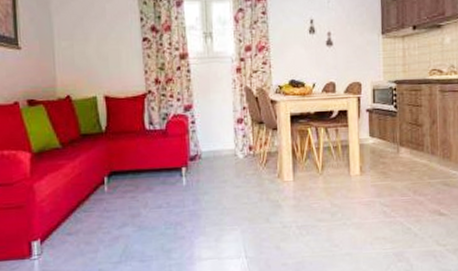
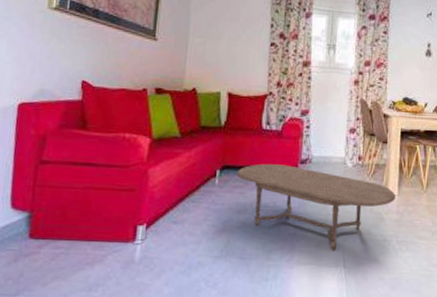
coffee table: none [125,163,291,244] -> present [237,163,396,251]

